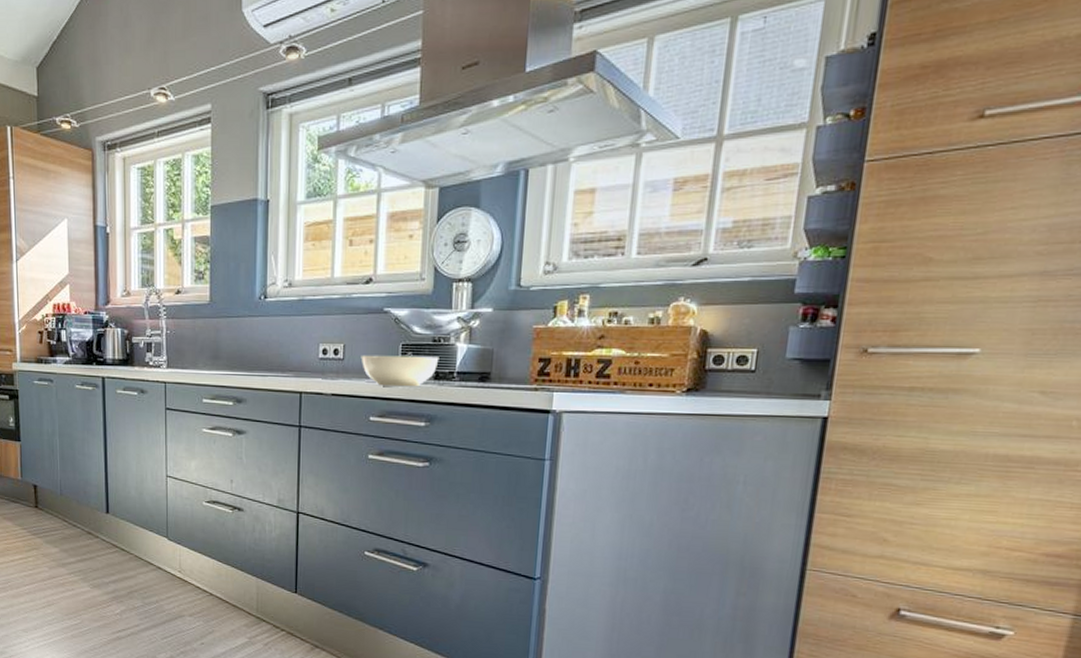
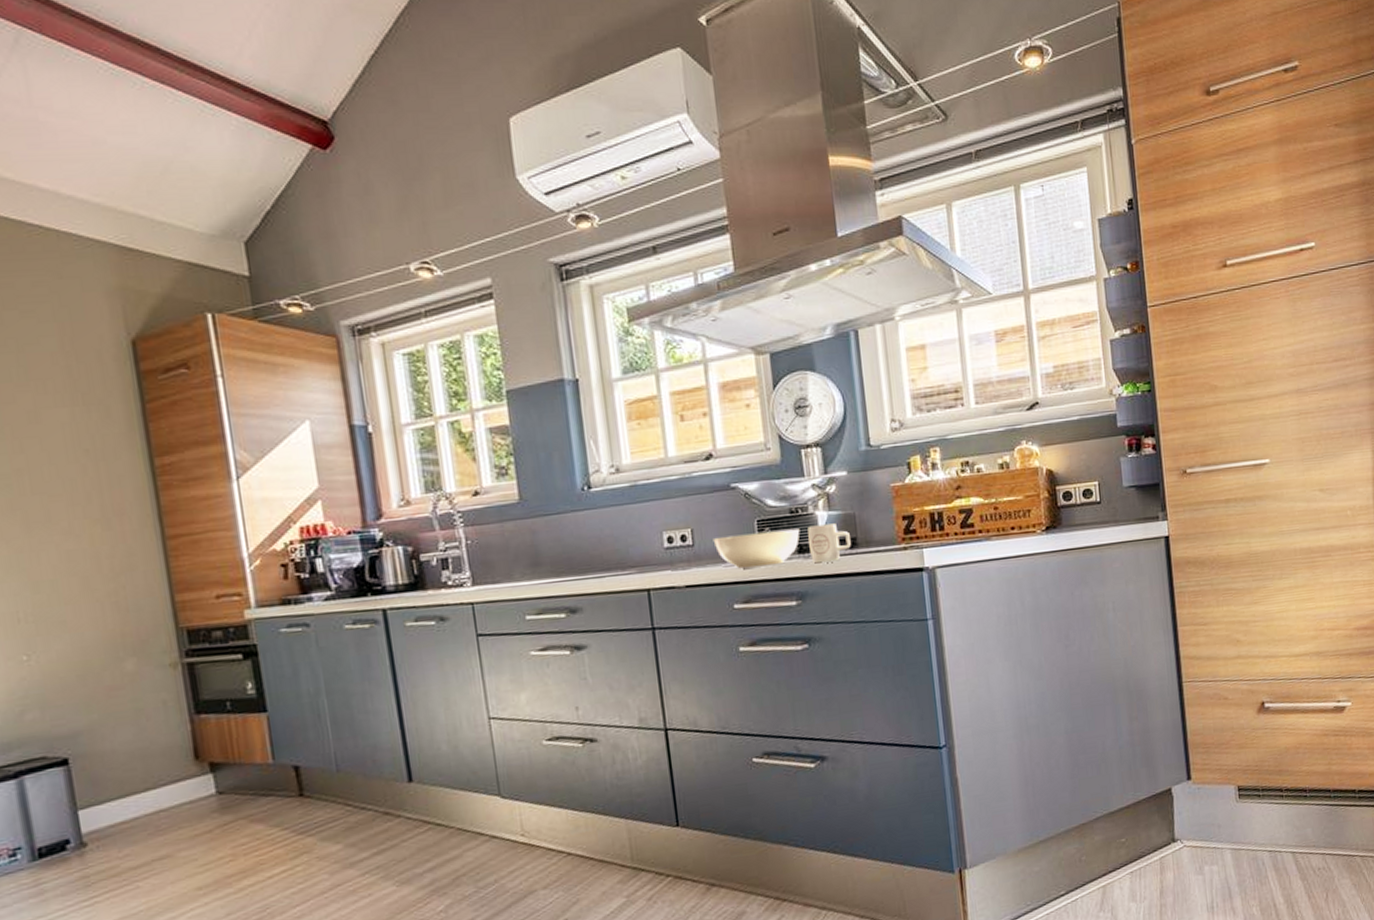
mug: none [445,356,485,392] -> present [807,523,851,564]

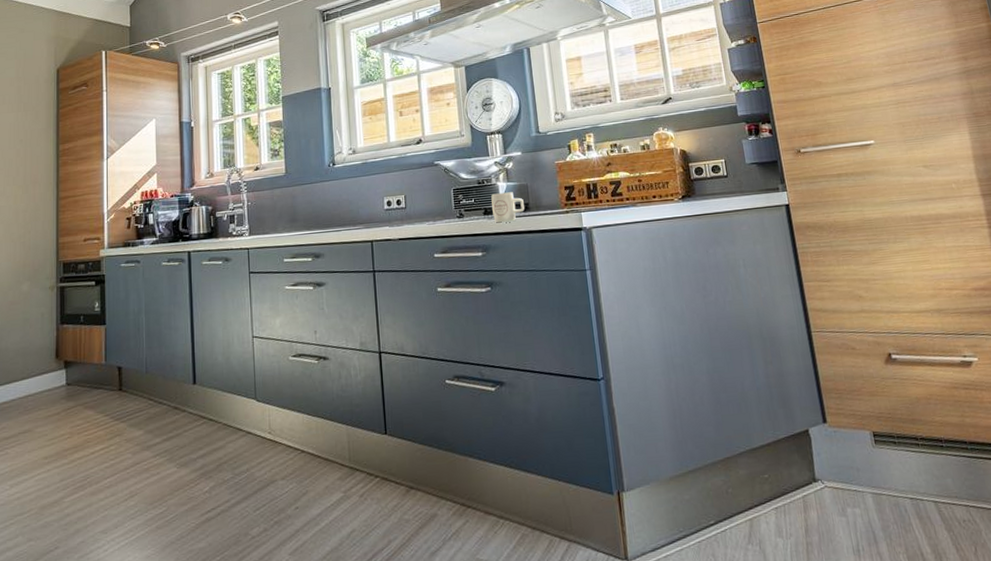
bowl: present [713,528,800,569] -> none [420,196,486,226]

